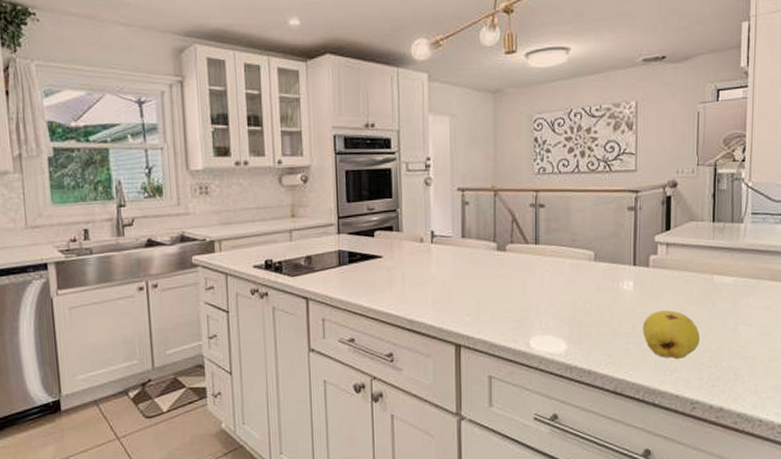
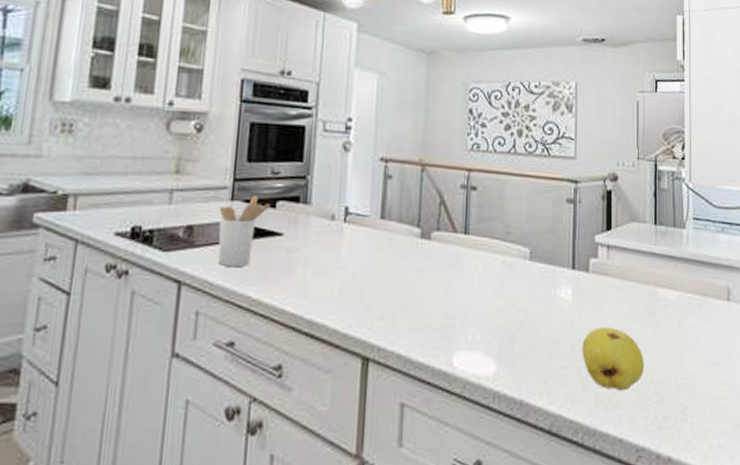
utensil holder: none [329,228,370,285] -> present [217,195,271,268]

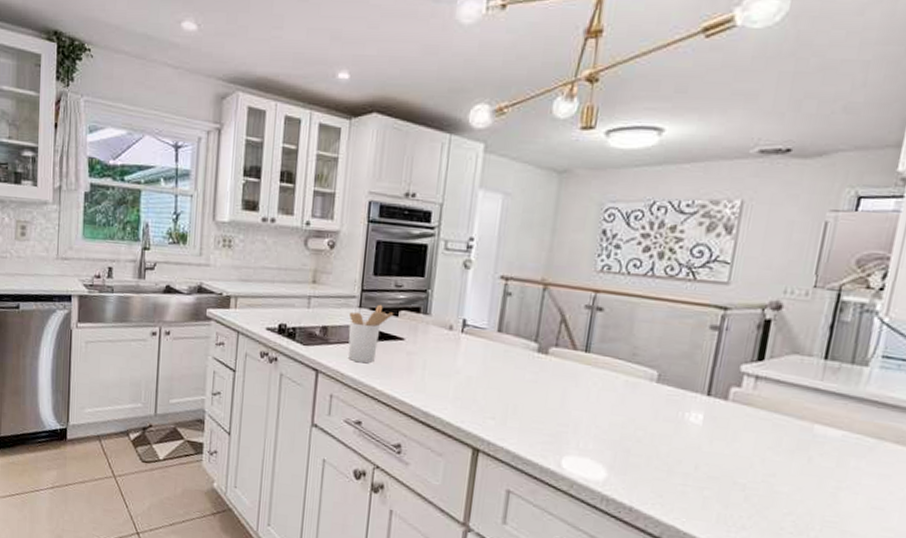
fruit: present [582,328,644,391] -> none [706,454,784,517]

